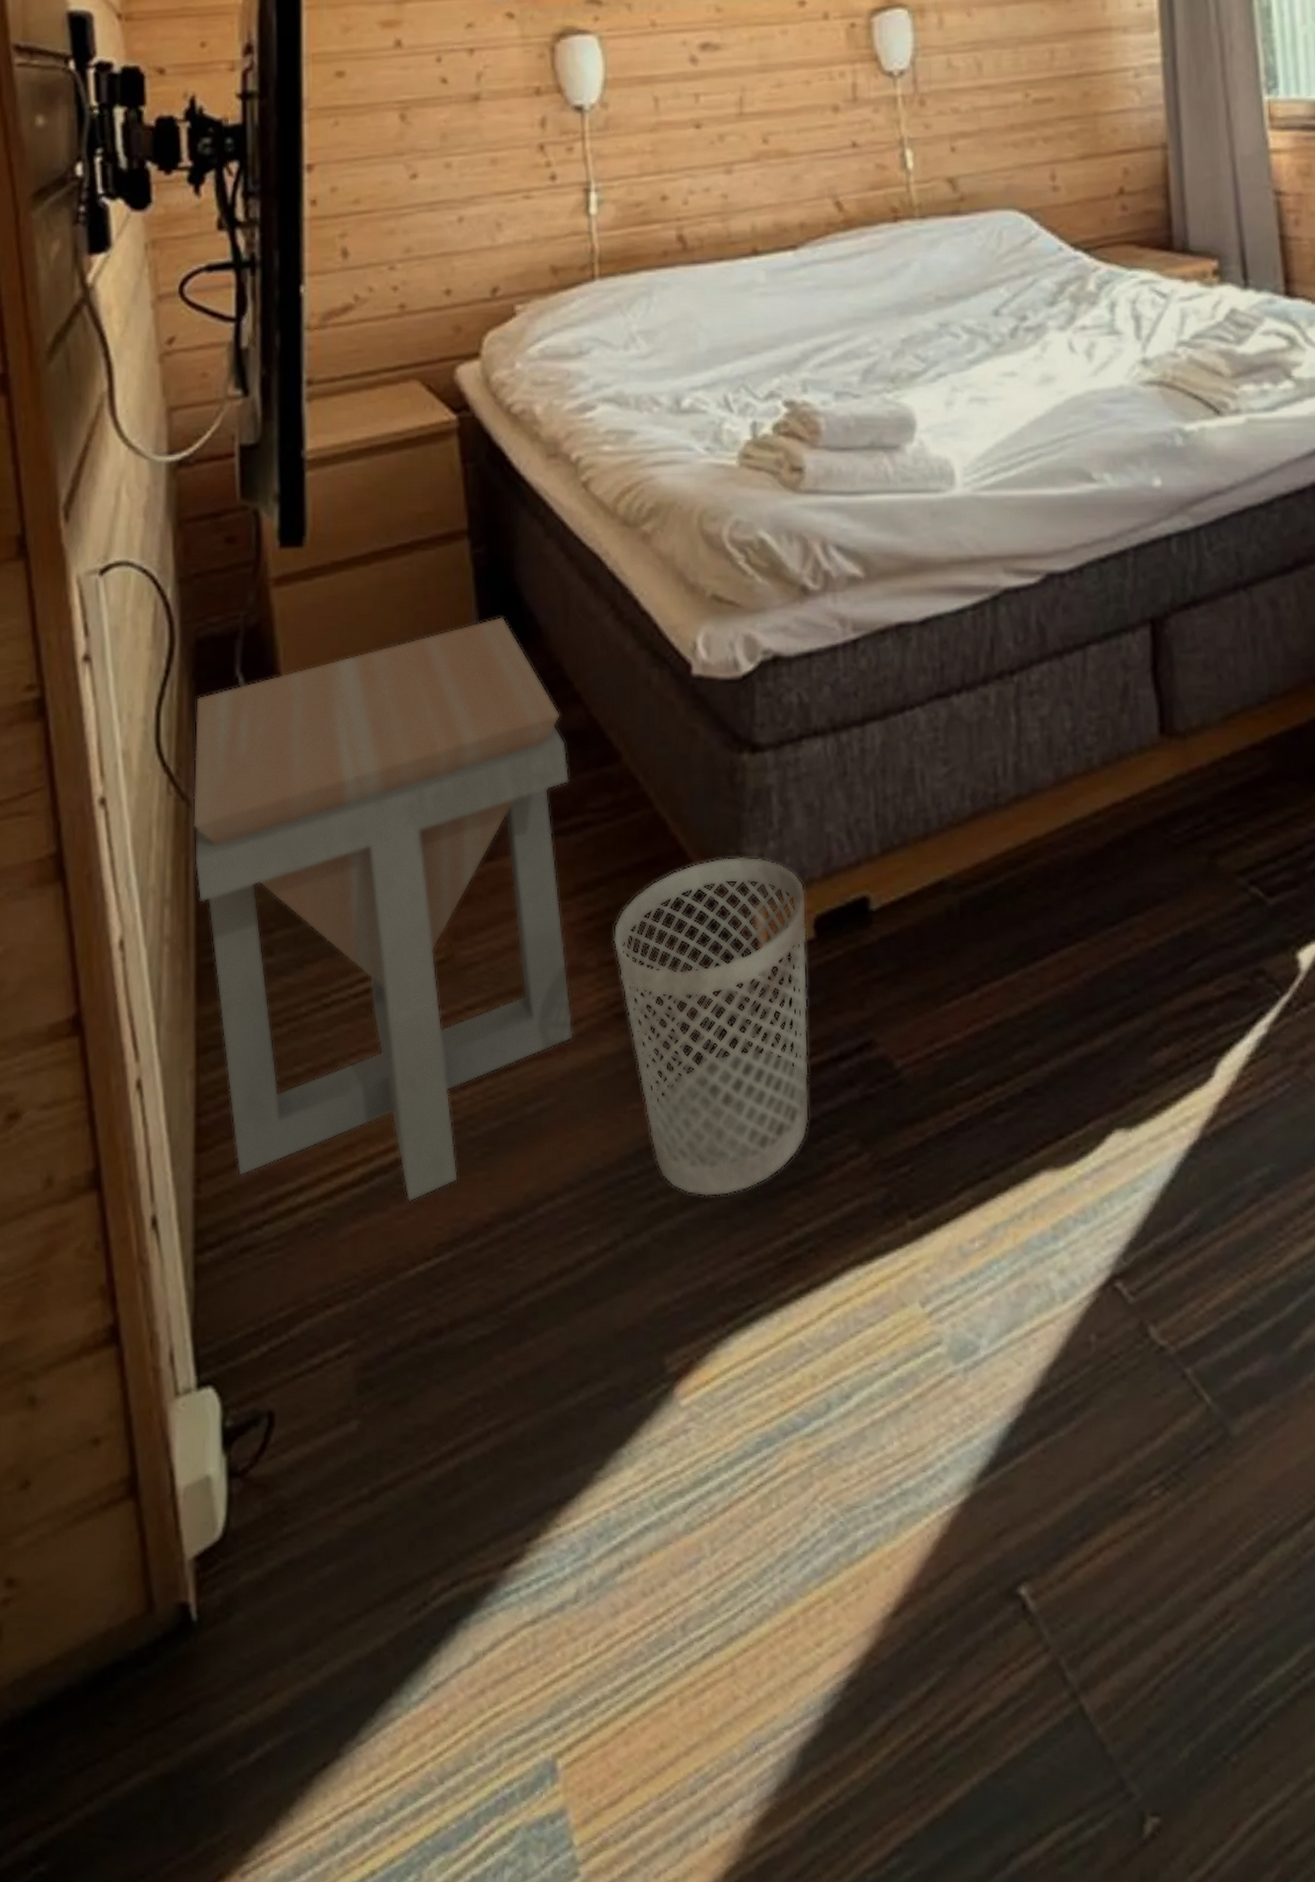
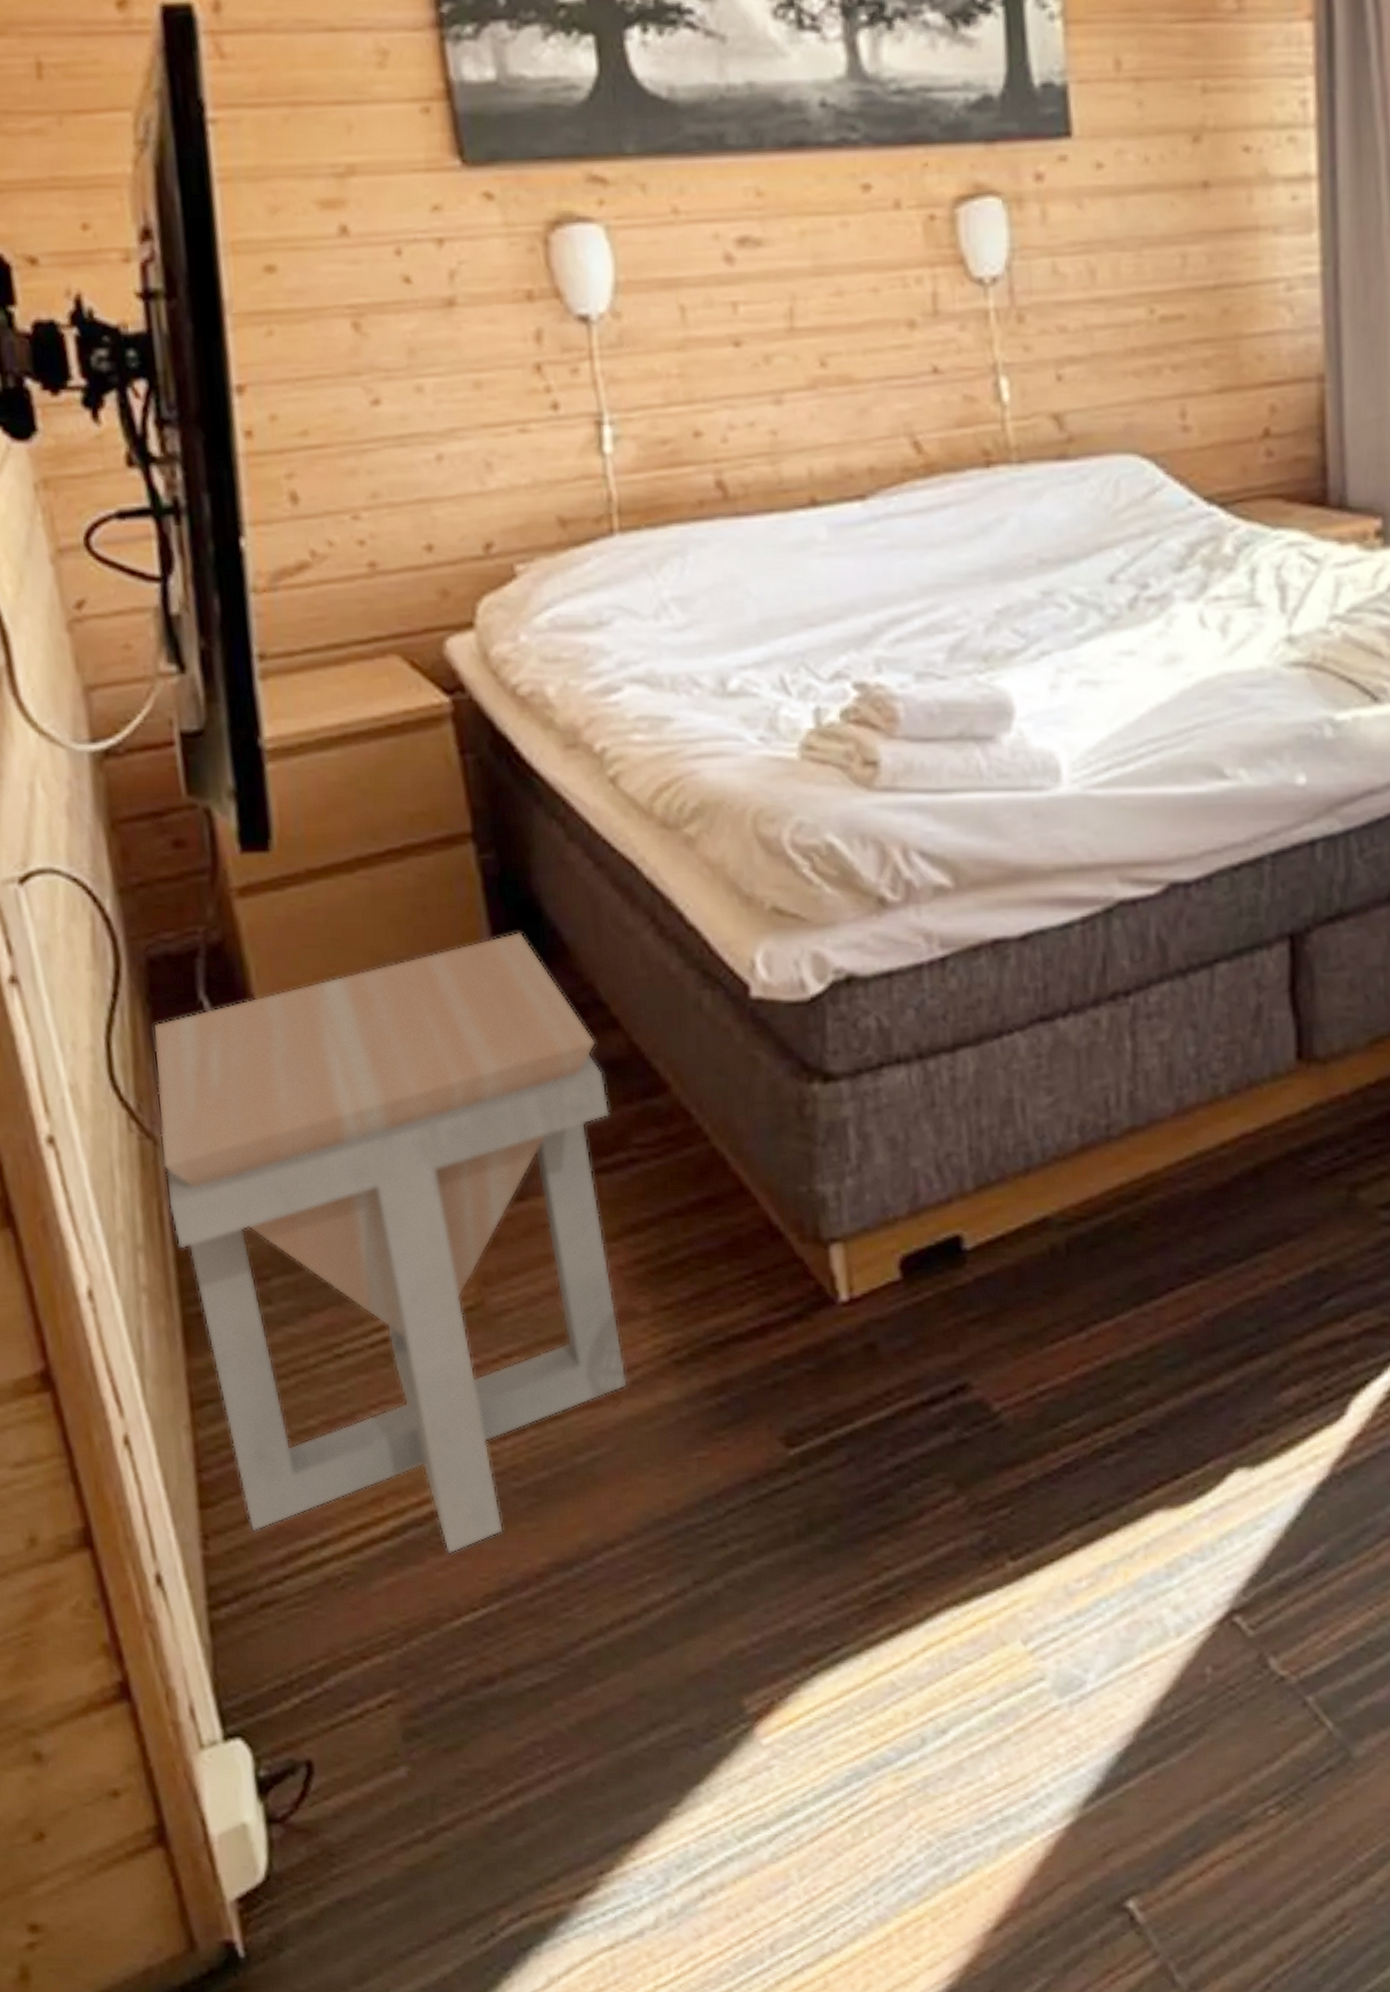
wastebasket: present [613,856,810,1197] -> none [668,1194,898,1543]

